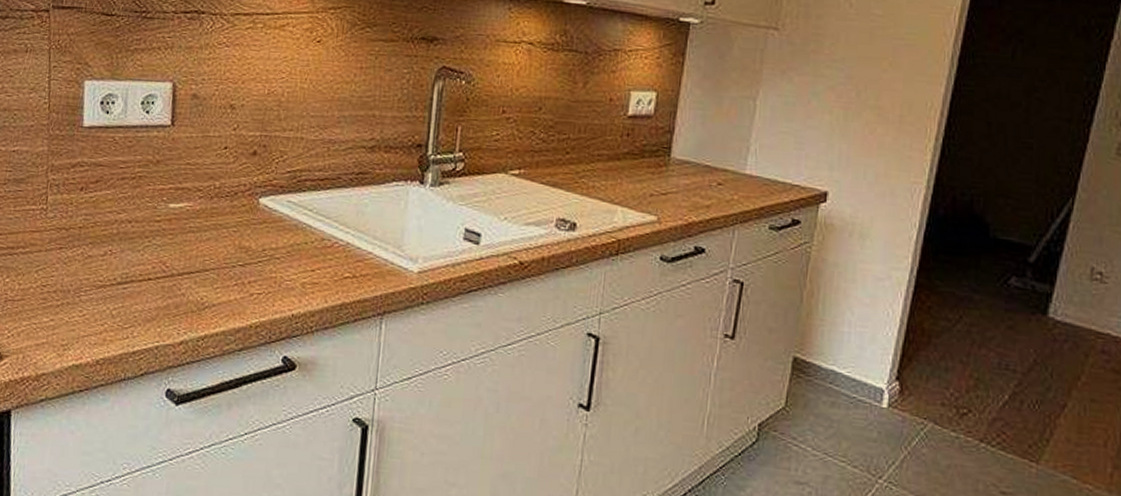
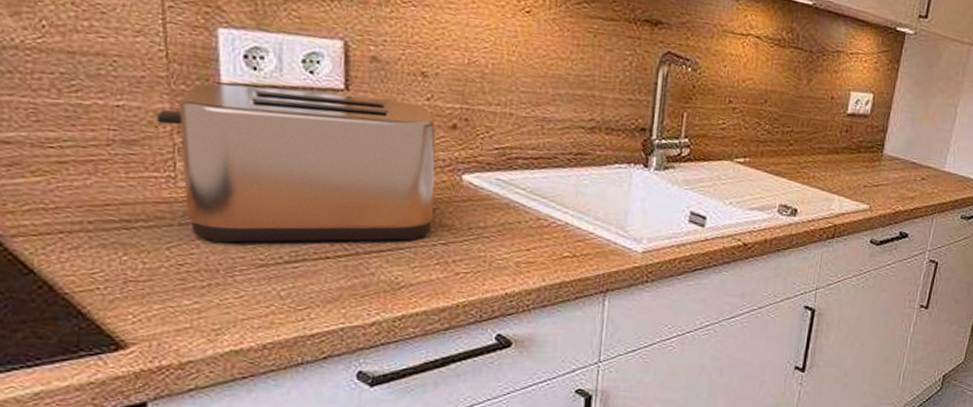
toaster: none [38,127,240,266] -> present [156,83,436,243]

